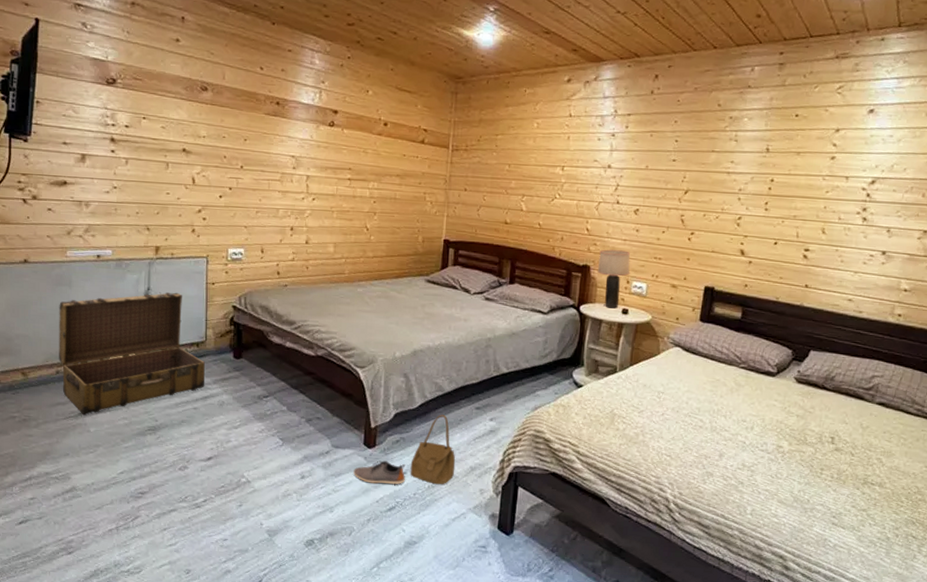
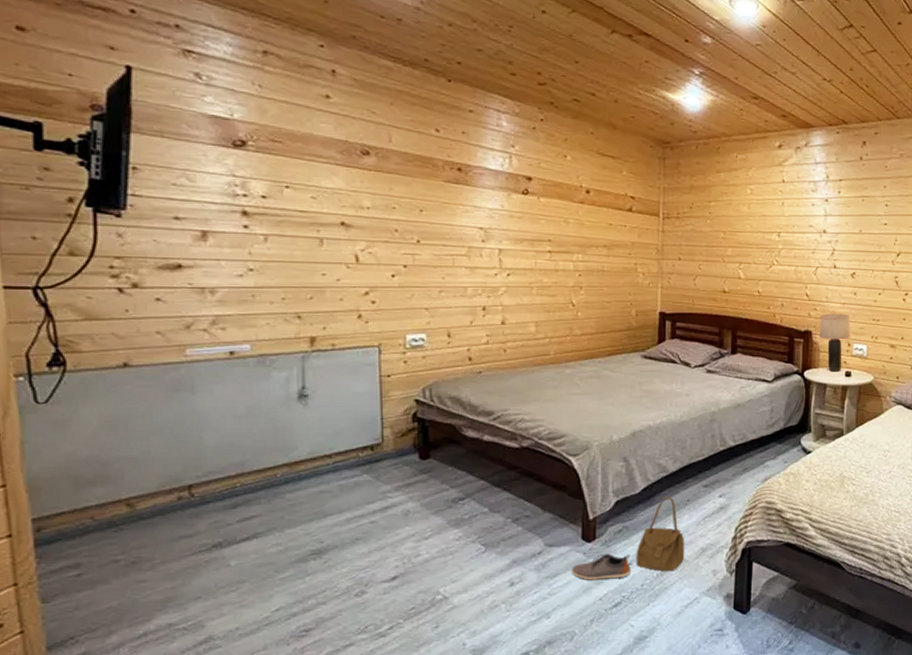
suitcase: present [59,292,205,415] -> none [178,389,383,546]

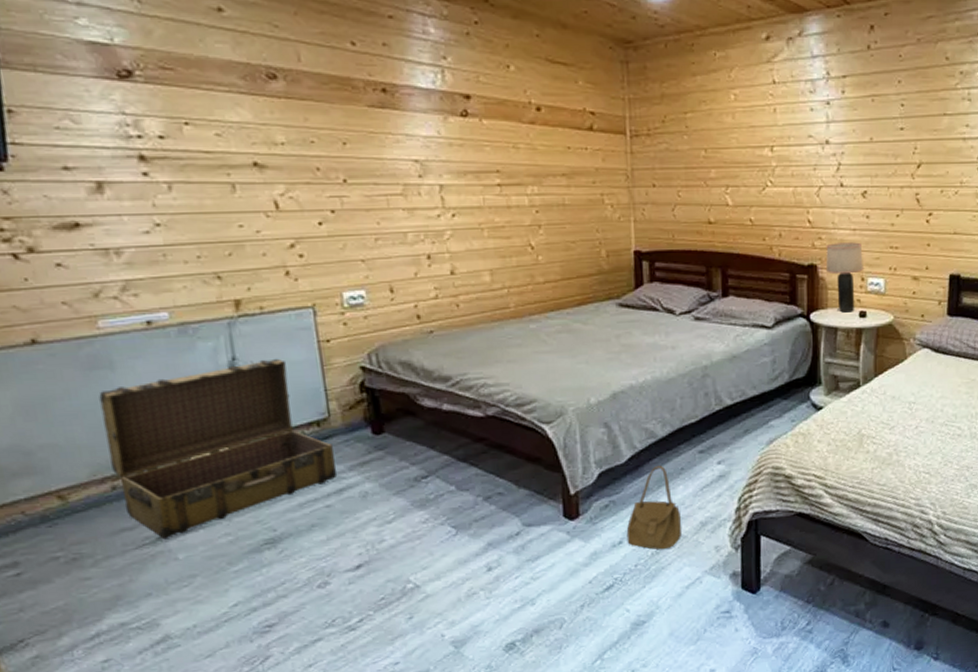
suitcase: none [178,389,383,546] -> present [99,358,336,538]
shoe: present [572,553,631,580] -> none [555,531,622,562]

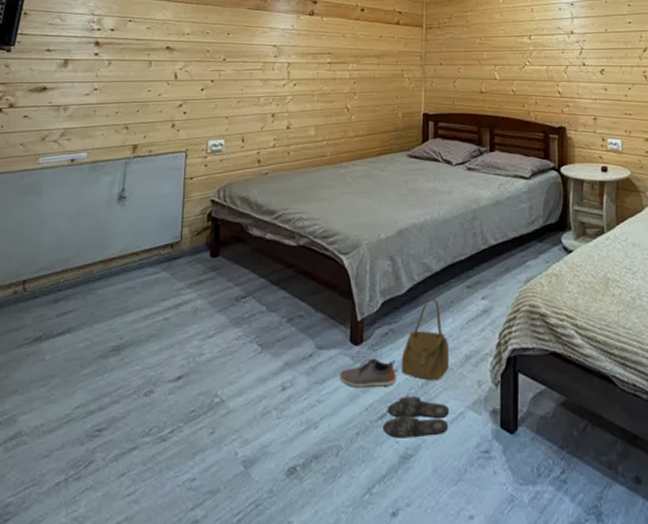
suitcase: present [99,358,336,538] -> none [18,191,179,340]
shoe: none [555,531,622,562] -> present [340,358,396,388]
slippers: none [610,565,684,607] -> present [383,395,449,439]
table lamp: present [825,242,865,313] -> none [572,109,605,167]

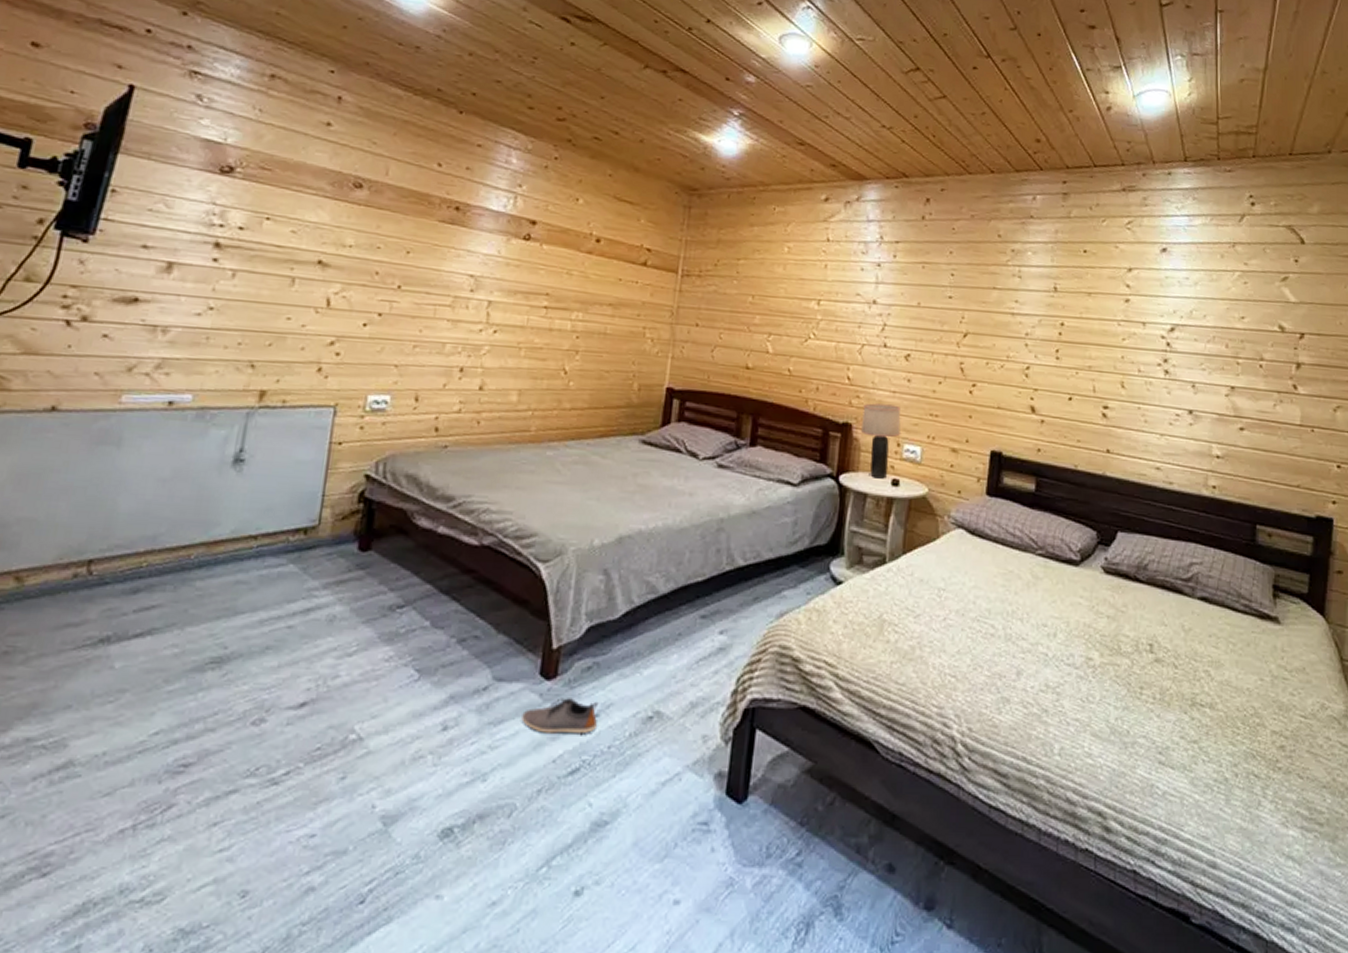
slippers: present [383,395,449,439] -> none [573,747,662,801]
handbag: present [401,297,450,381] -> none [604,626,671,732]
table lamp: none [572,109,605,167] -> present [860,403,901,479]

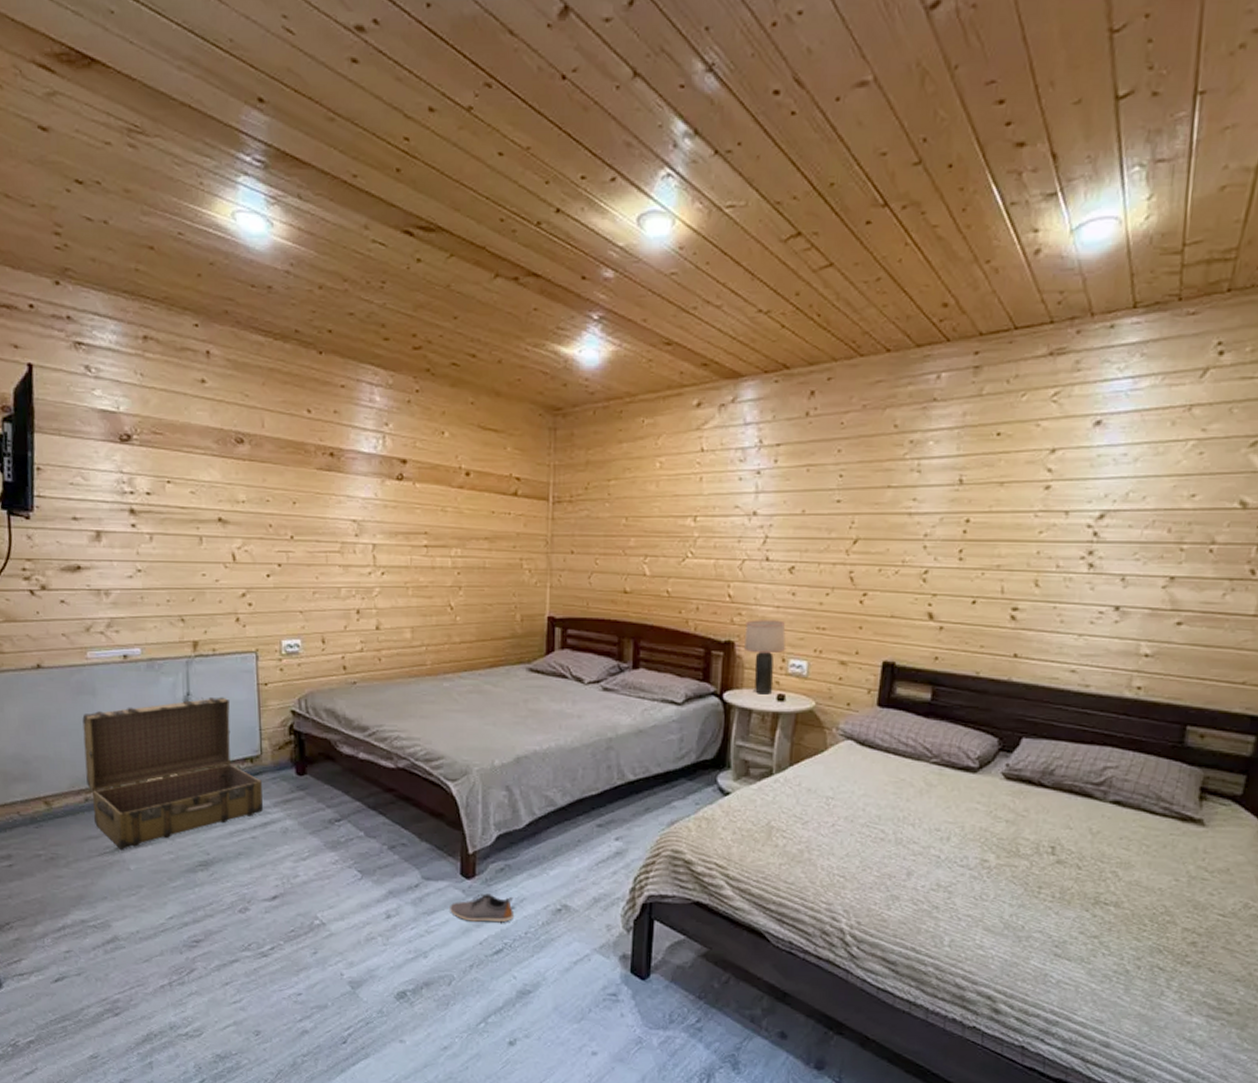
suitcase: none [79,455,314,641] -> present [82,696,263,849]

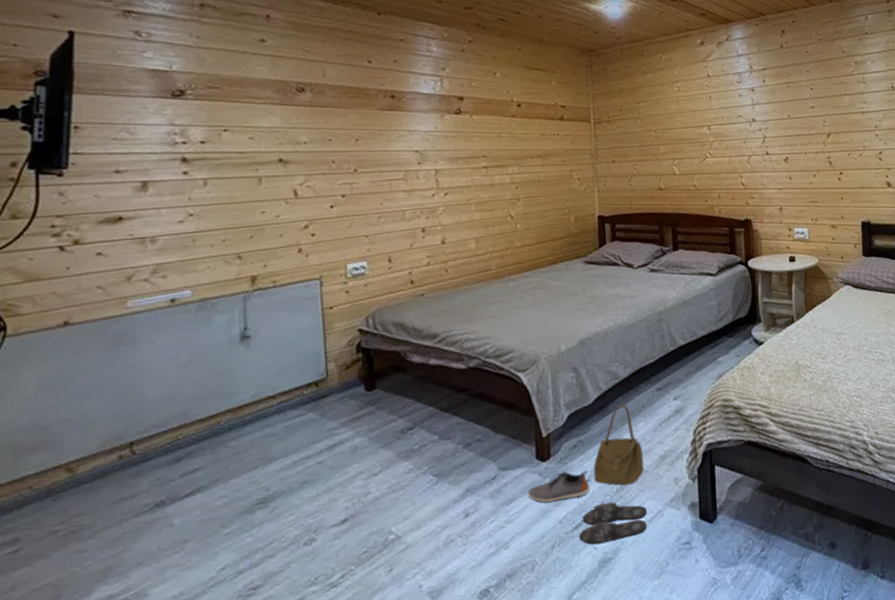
suitcase: present [82,696,263,849] -> none [119,326,330,505]
slippers: none [499,933,572,975] -> present [579,502,647,545]
handbag: none [519,834,575,921] -> present [593,404,644,486]
table lamp: present [743,620,786,695] -> none [758,199,791,259]

